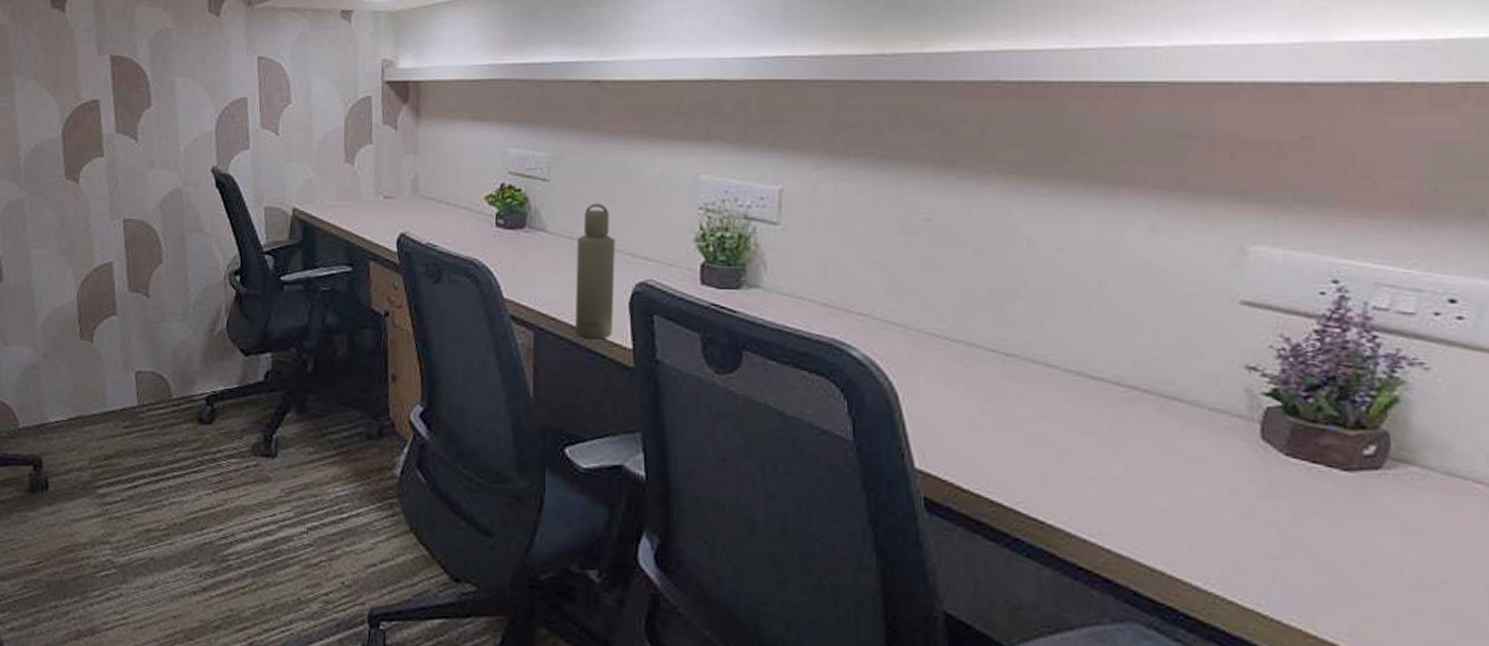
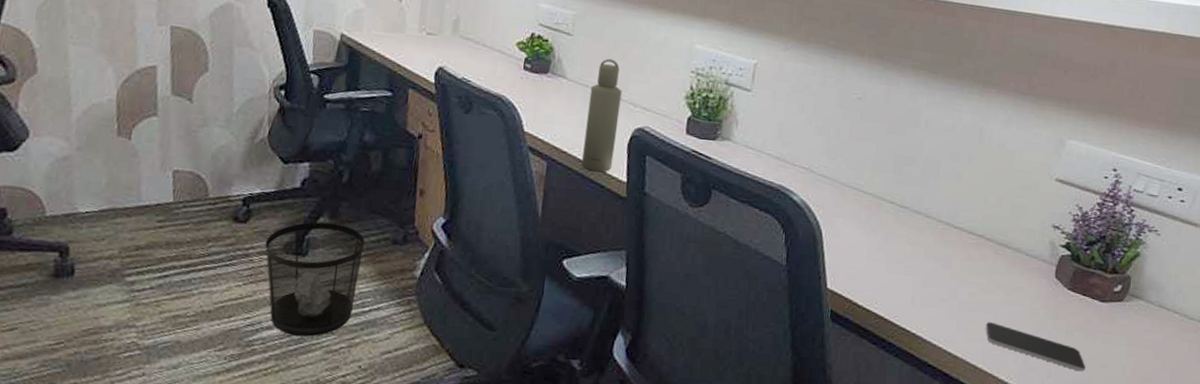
waste bin: none [232,418,338,550] -> present [264,222,366,337]
smartphone: none [1159,506,1335,574] -> present [985,322,1086,372]

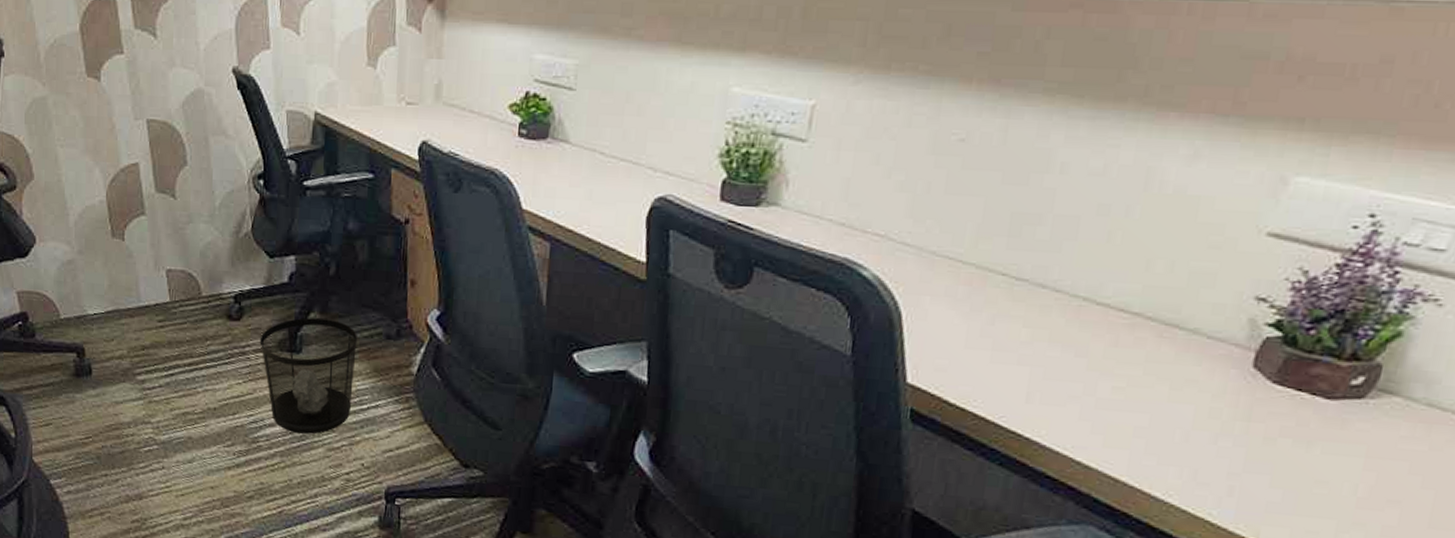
bottle: present [582,58,622,173] -> none [591,114,638,252]
smartphone: present [985,322,1086,372] -> none [1135,424,1292,490]

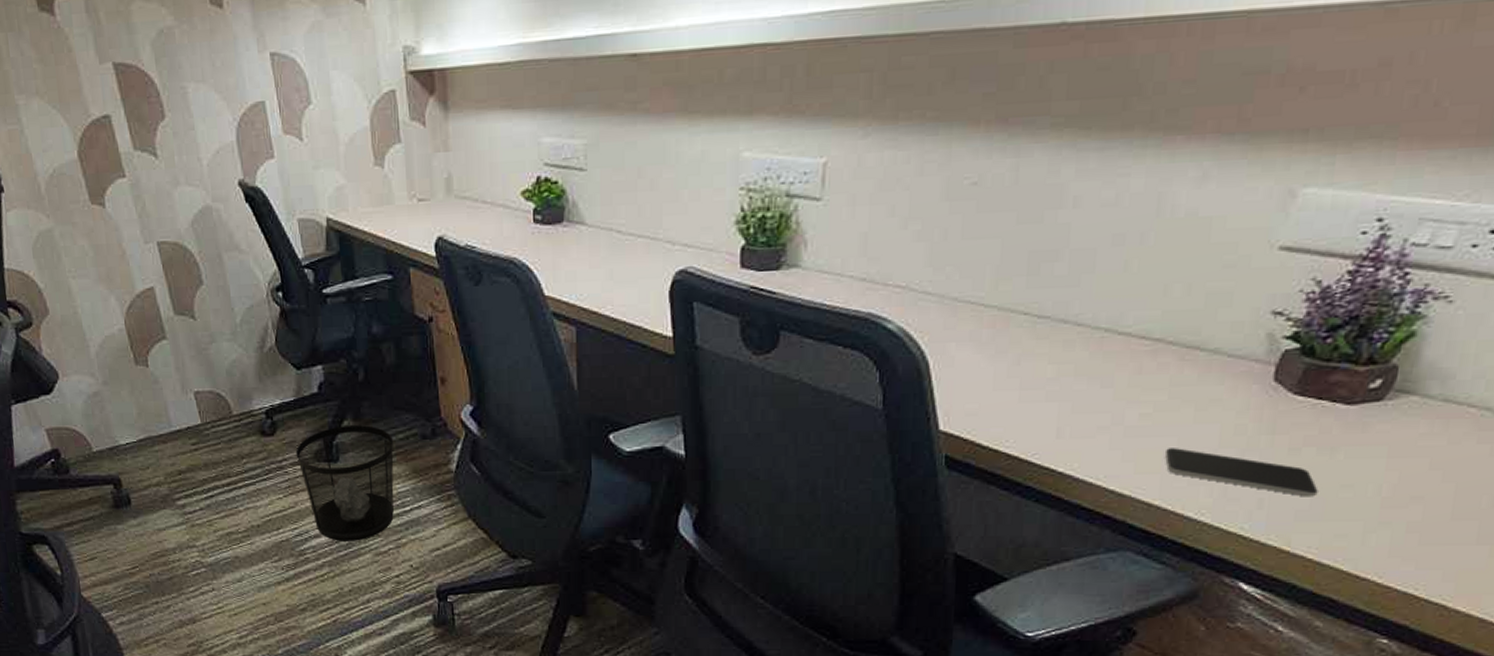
smartphone: none [1135,424,1292,490] -> present [1164,448,1318,497]

